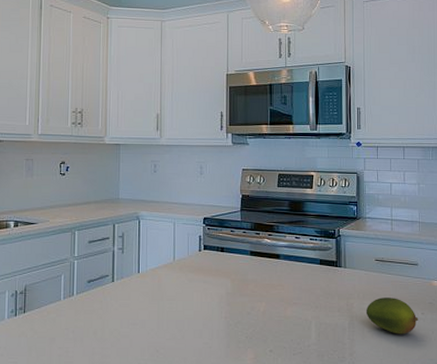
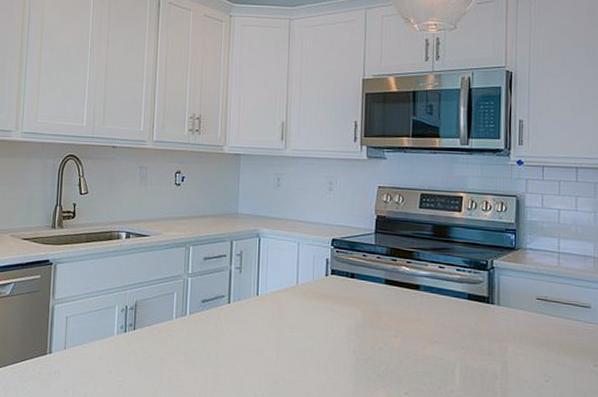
fruit: present [365,297,419,334] -> none [522,342,590,388]

